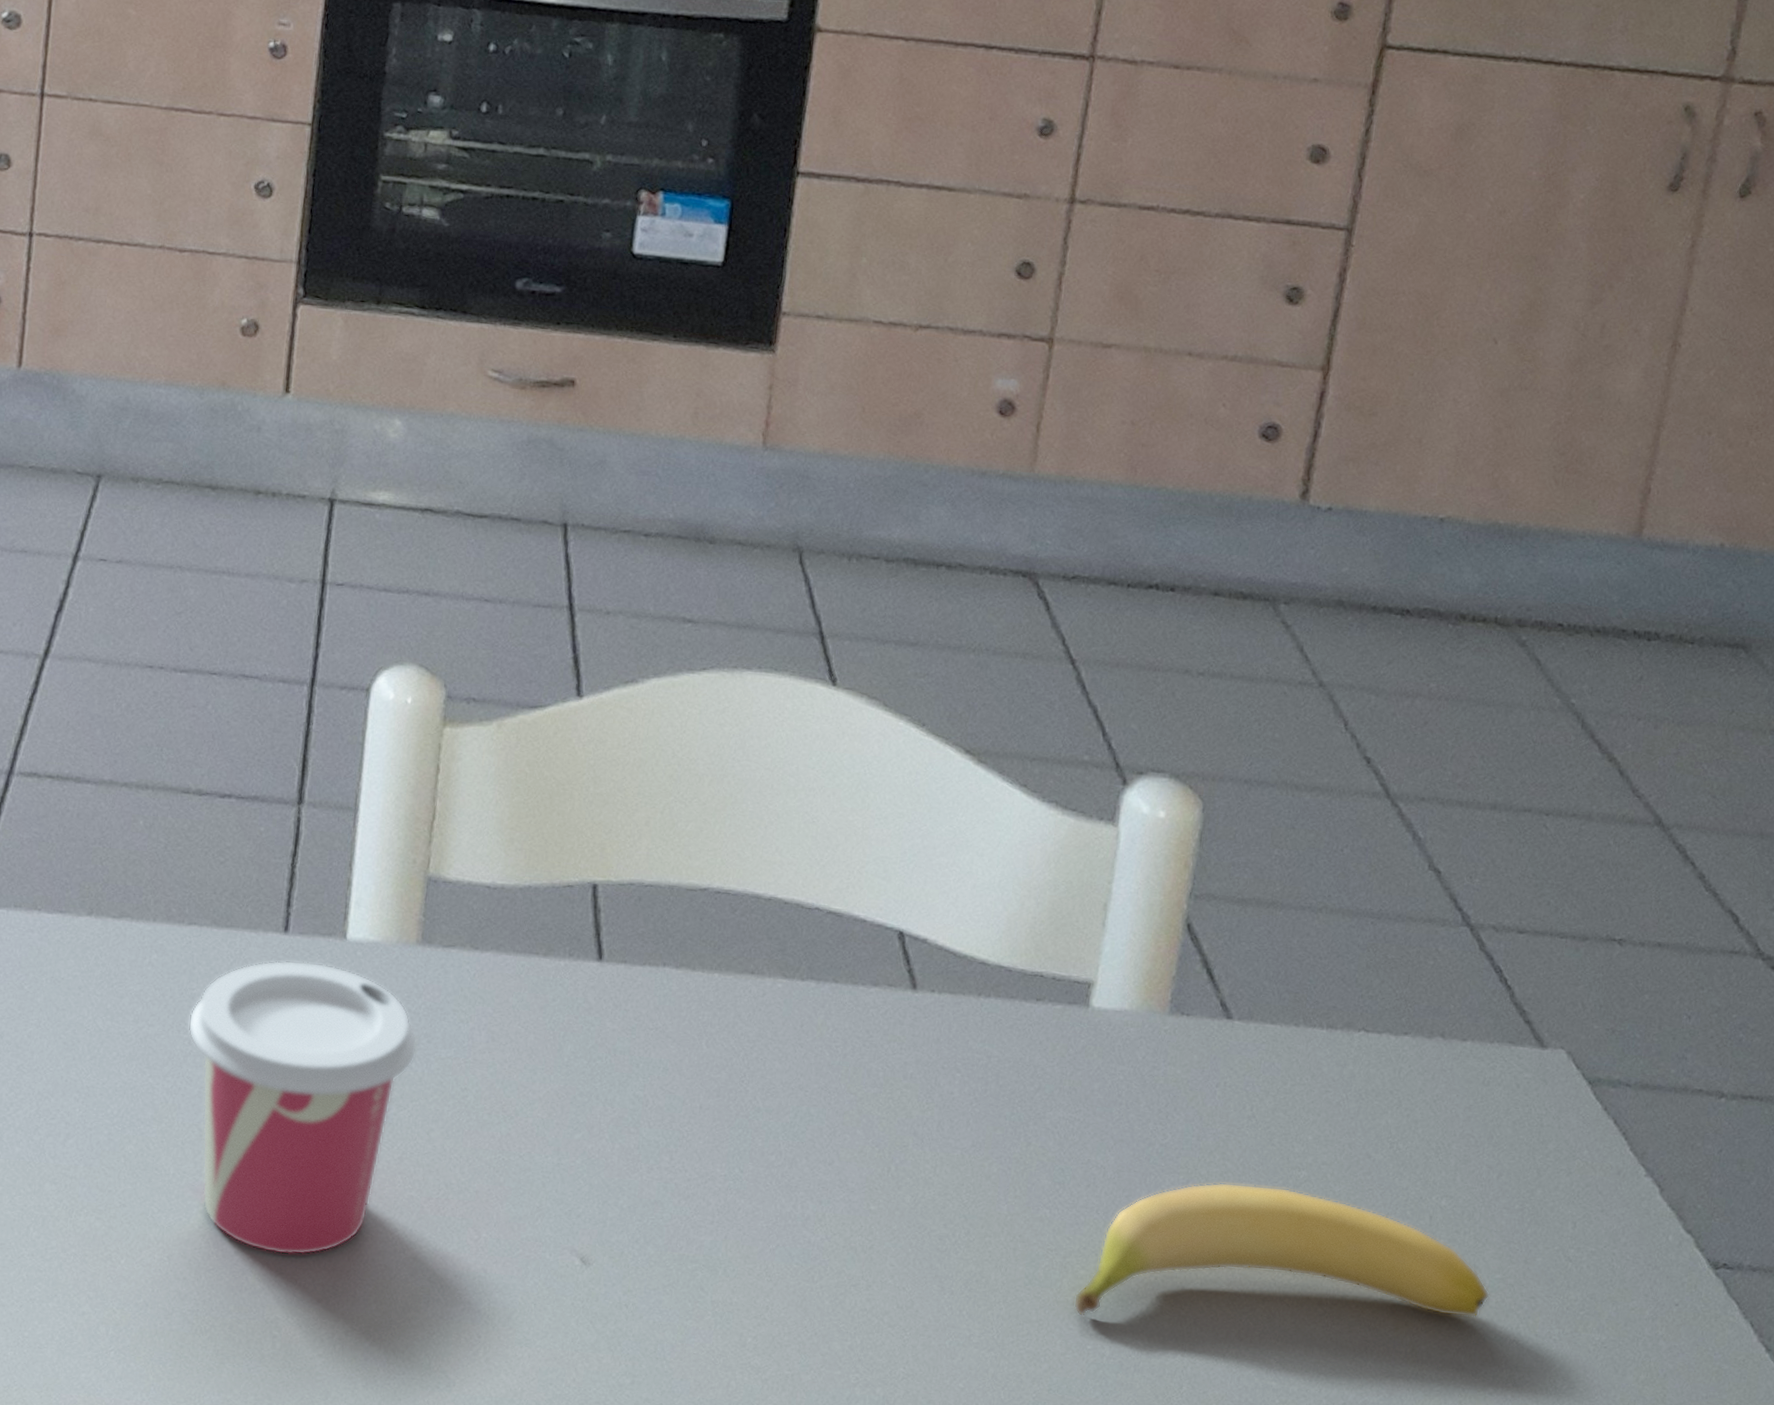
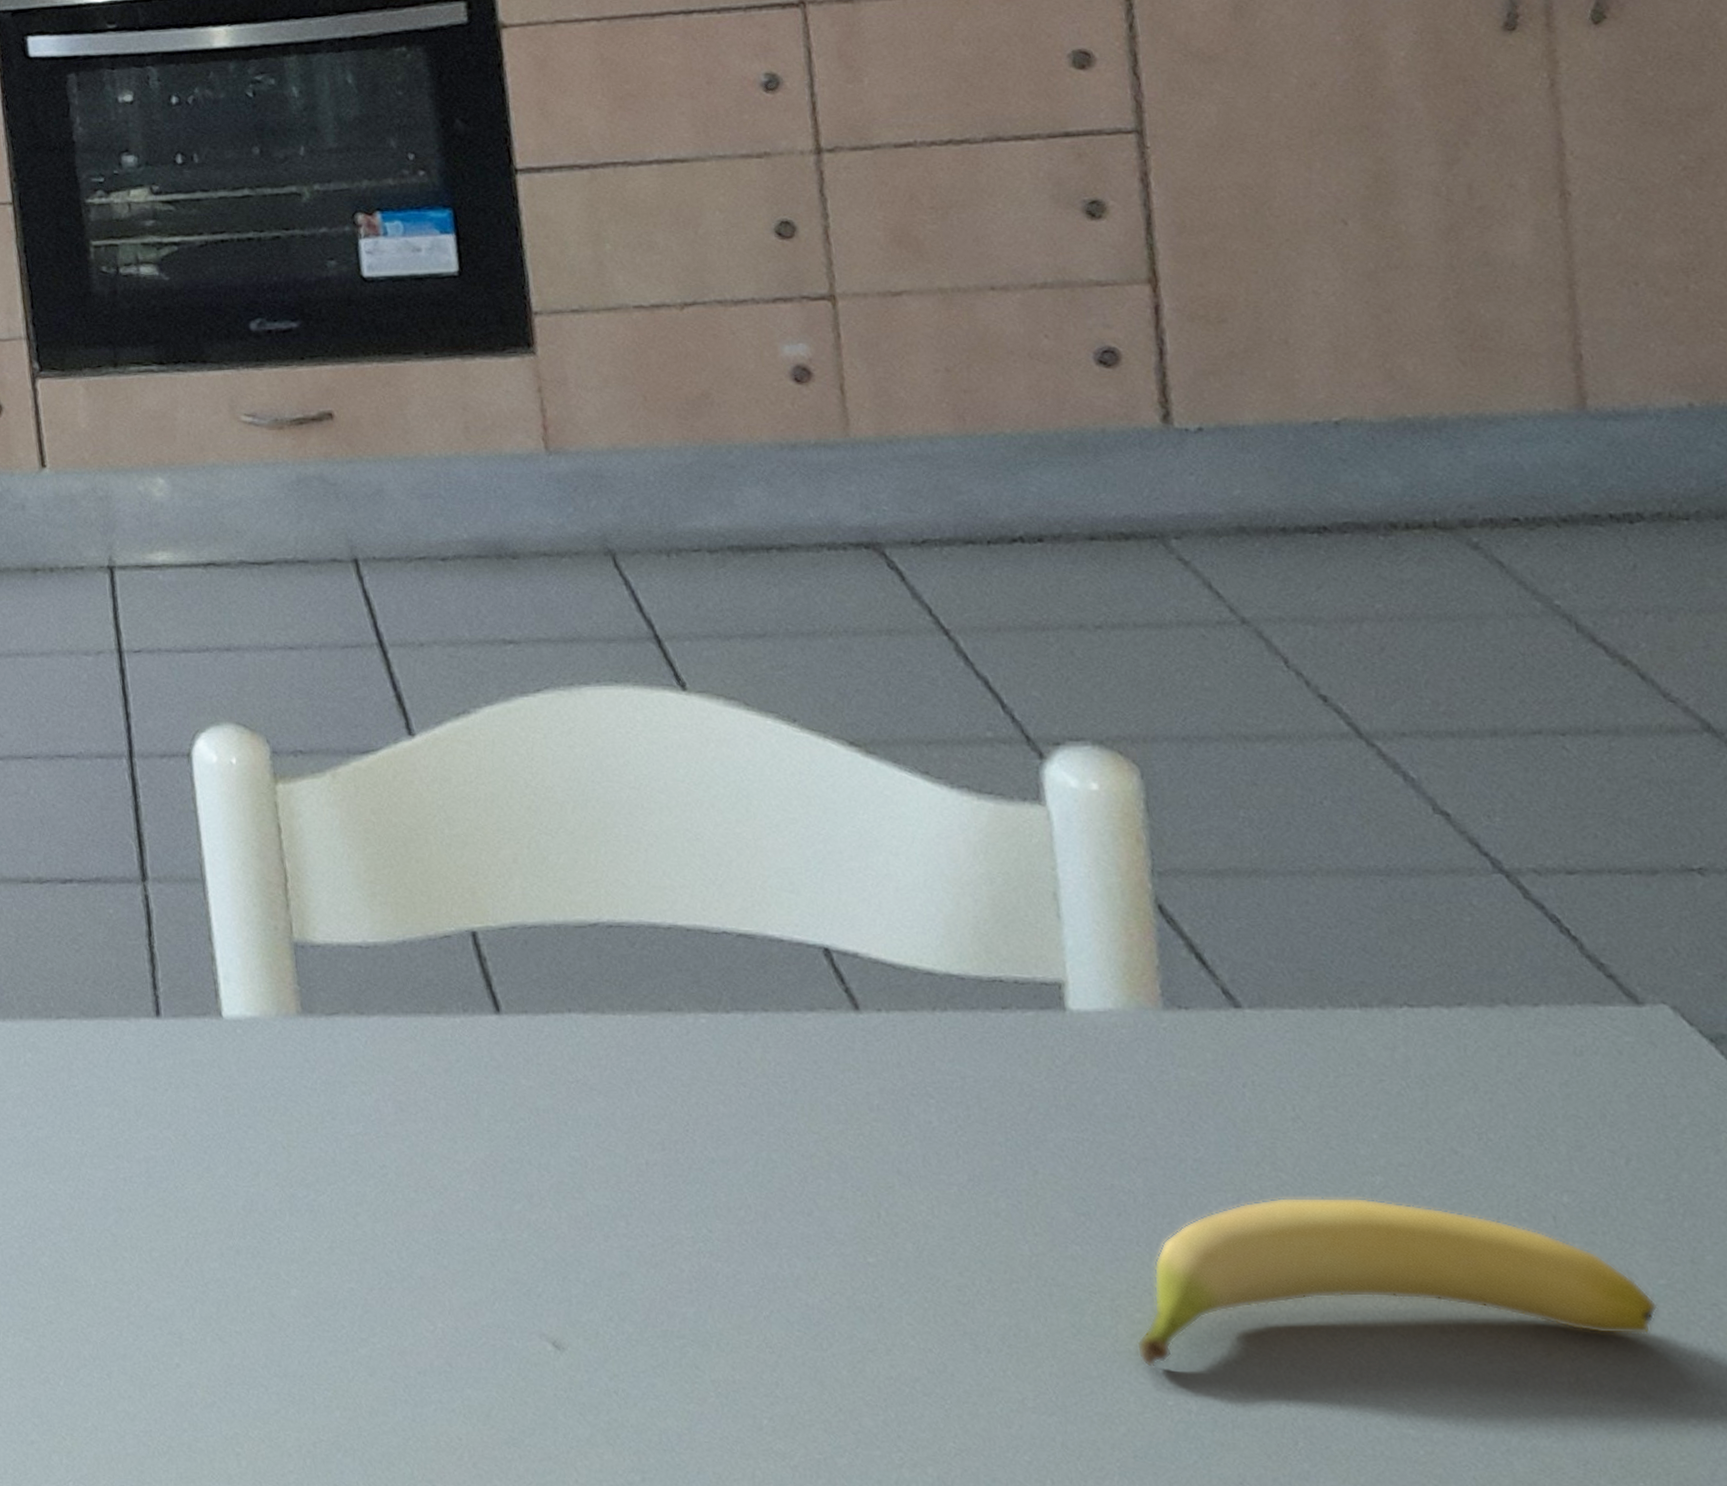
cup: present [188,960,417,1255] -> none [77,1045,323,1363]

